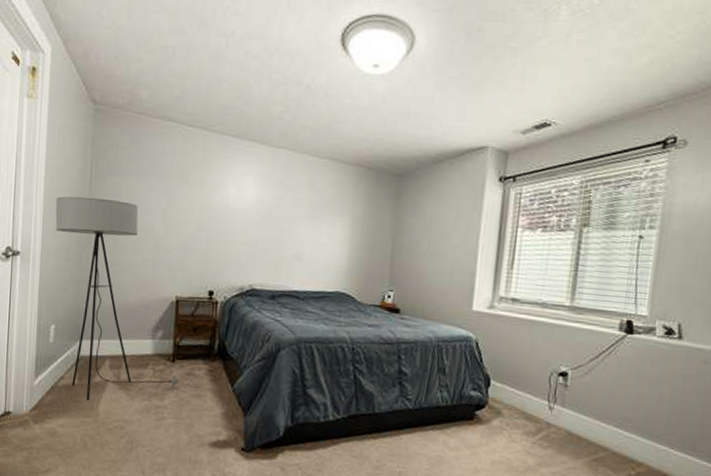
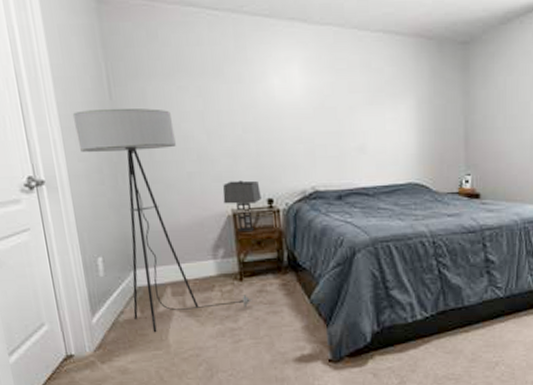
table lamp: none [170,271,204,319] -> present [222,180,261,233]

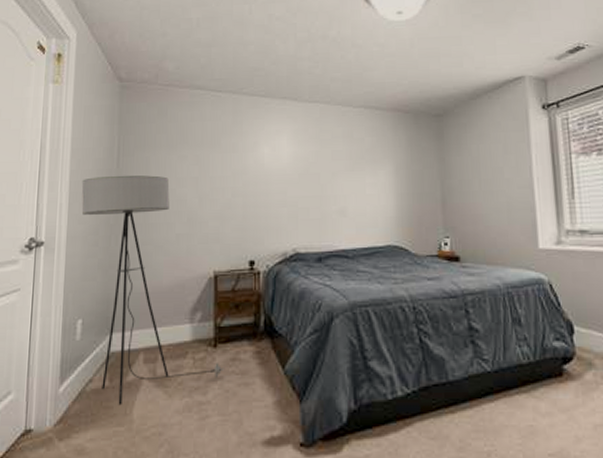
table lamp: present [222,180,261,233] -> none [207,242,243,295]

